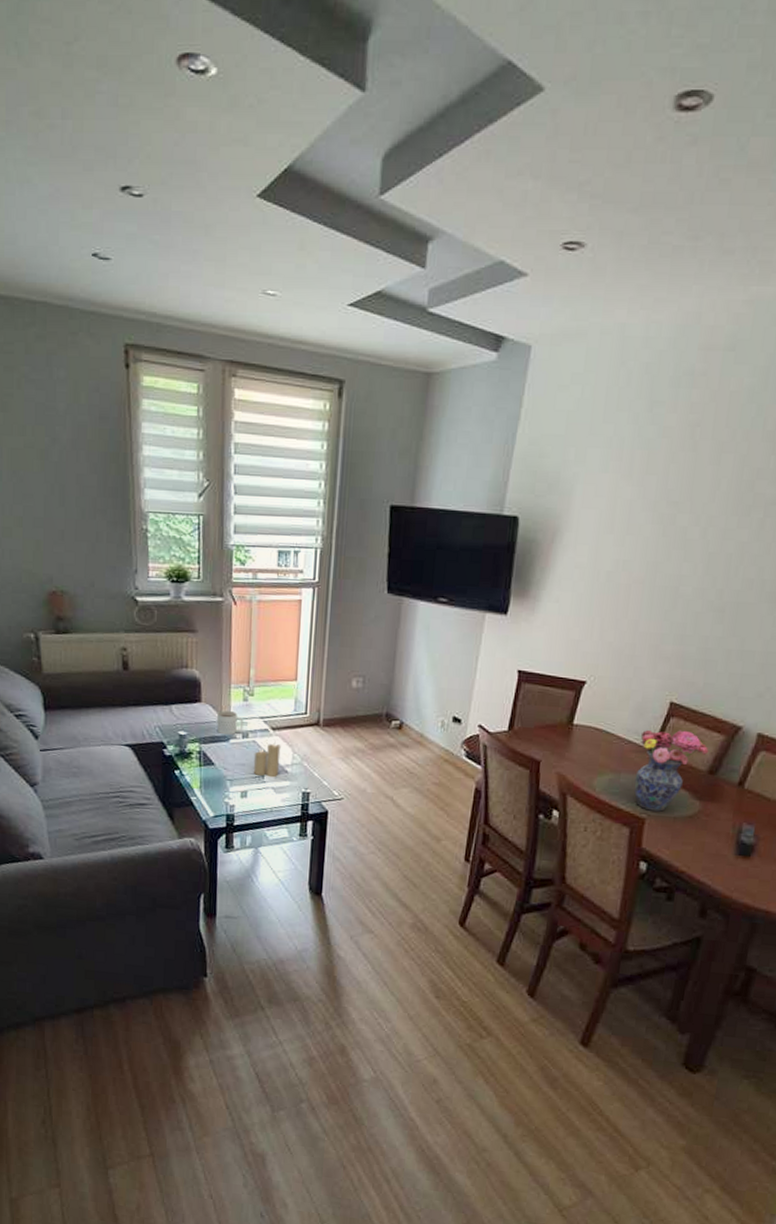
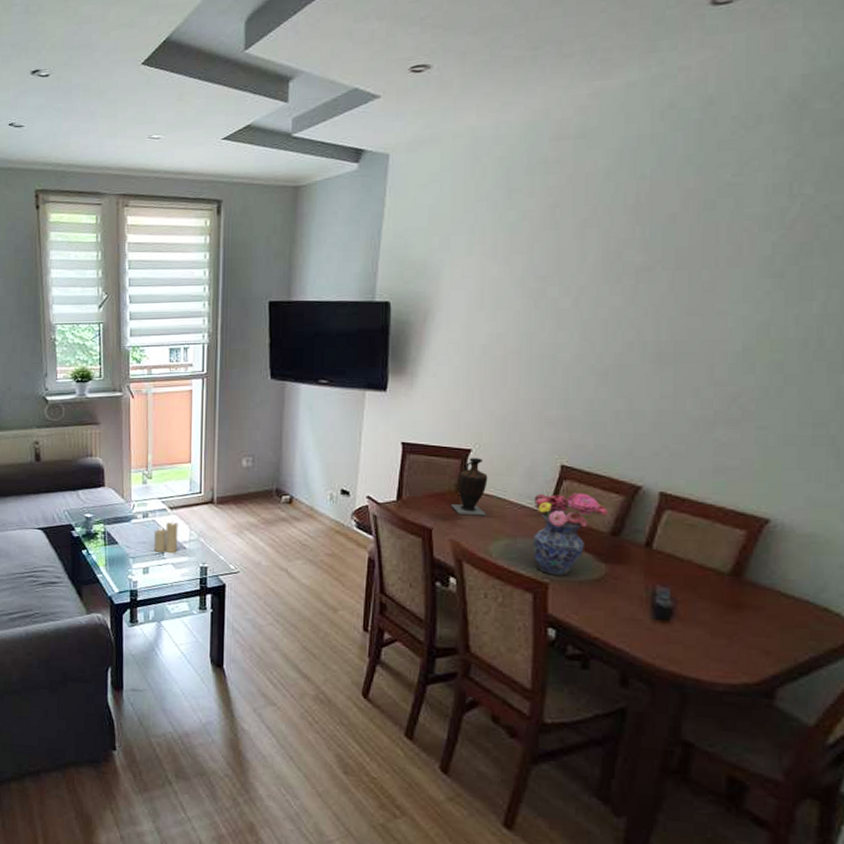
mug: present [217,711,244,736] -> none [119,494,143,516]
vase: none [560,690,600,751] -> present [450,458,488,516]

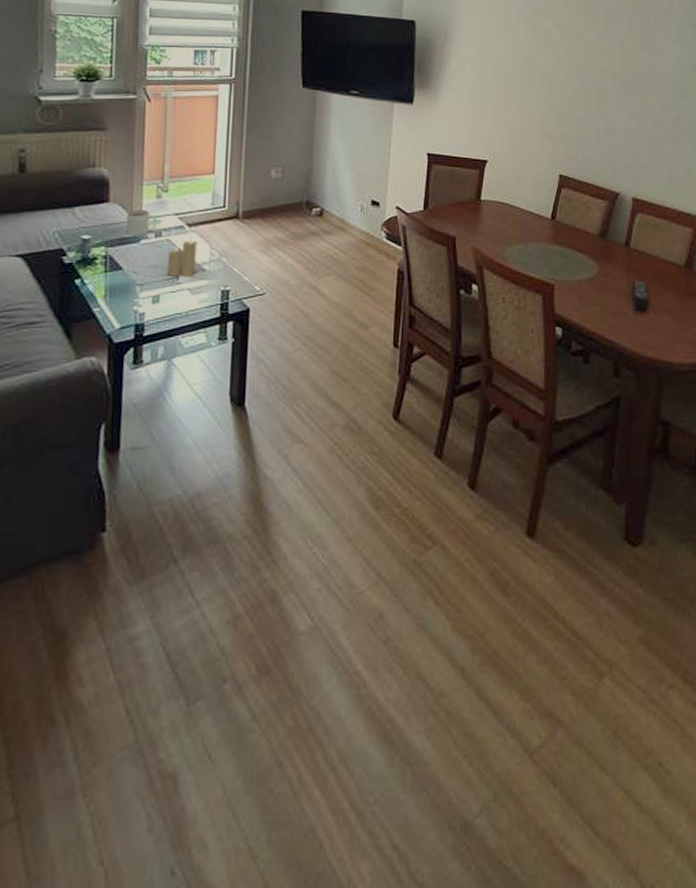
mug: none [119,494,143,516] -> present [126,210,157,236]
vase: present [450,458,488,516] -> none [471,168,502,223]
flower arrangement: present [532,492,609,576] -> none [540,199,597,276]

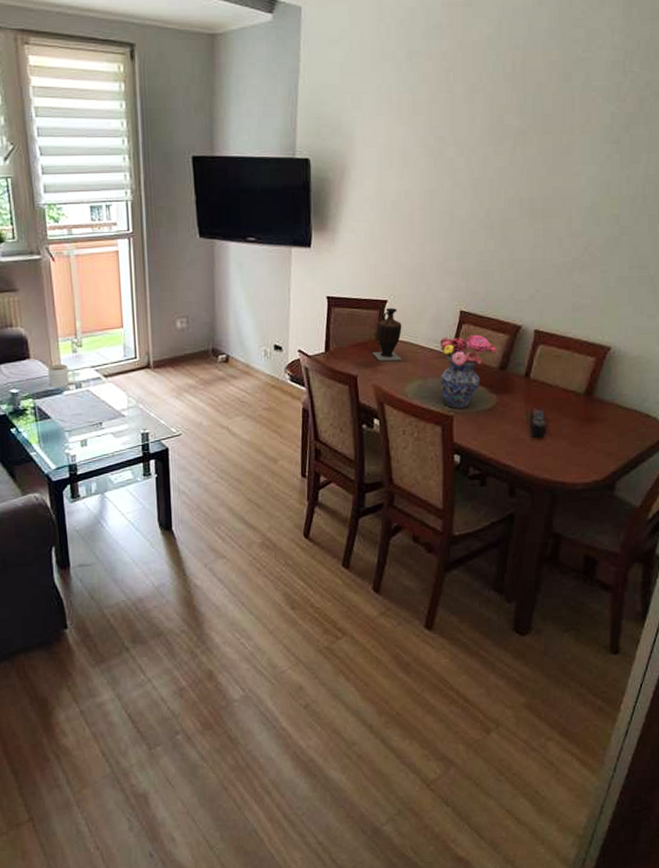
candle: present [166,237,198,276] -> none [89,387,117,423]
vase: none [471,168,502,223] -> present [371,308,402,362]
flower arrangement: none [540,199,597,276] -> present [440,334,498,409]

